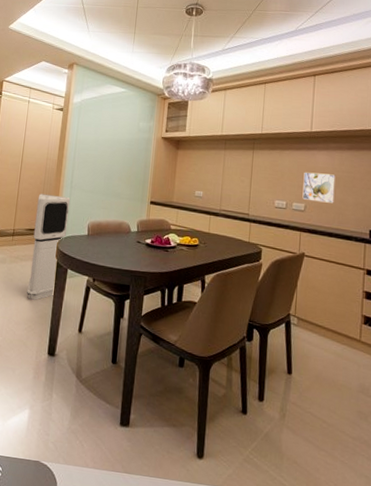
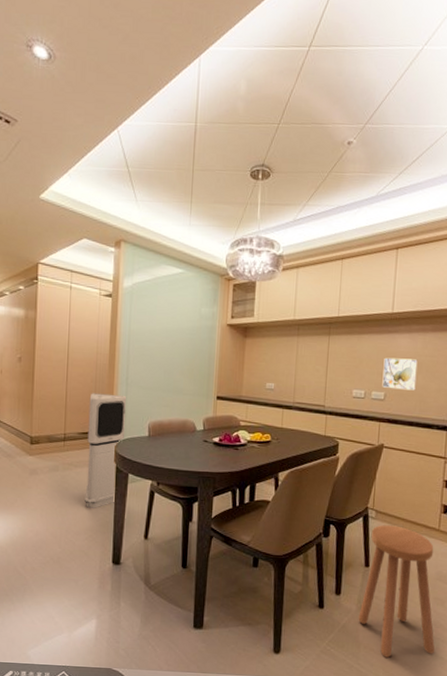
stool: none [281,332,360,472] -> present [358,525,435,658]

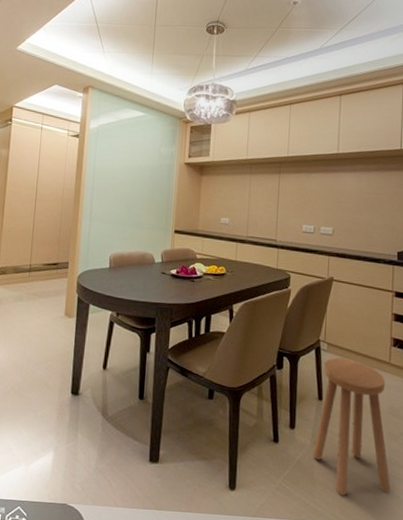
air purifier: present [85,393,127,508] -> none [47,226,90,338]
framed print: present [382,357,418,391] -> none [330,195,363,226]

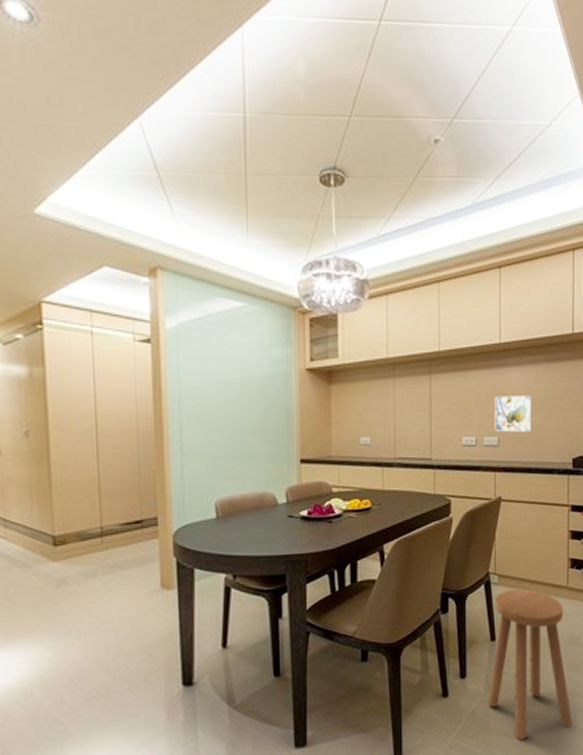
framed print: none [330,195,363,226] -> present [494,395,532,432]

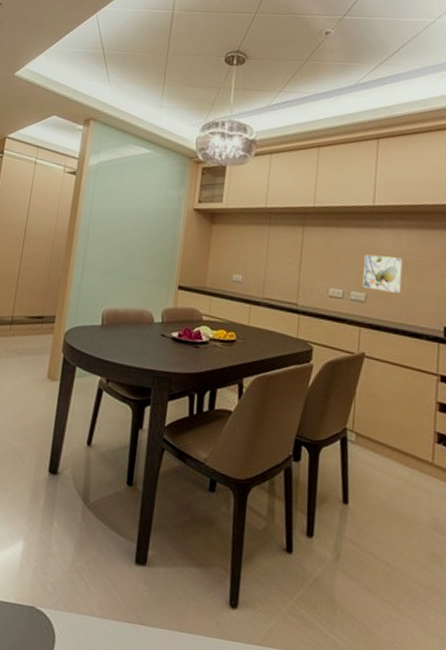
stool: present [488,589,573,740] -> none [334,451,433,630]

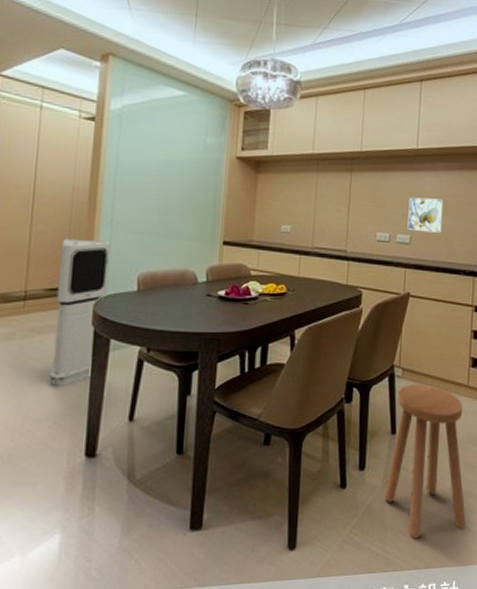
air purifier: none [25,274,82,404] -> present [50,238,111,386]
stool: none [334,451,433,630] -> present [384,384,467,539]

